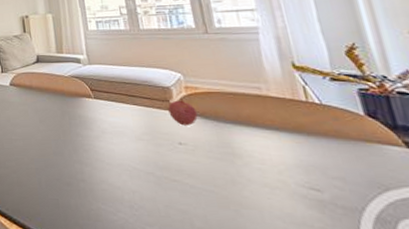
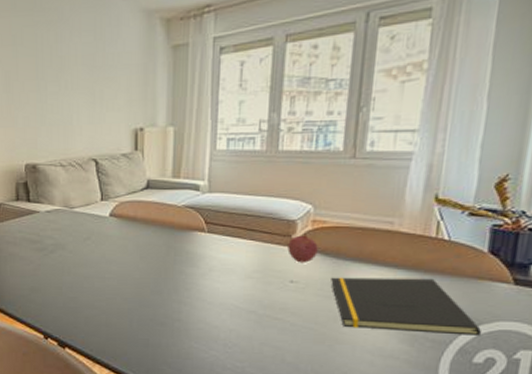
notepad: none [217,139,395,203] -> present [331,277,482,336]

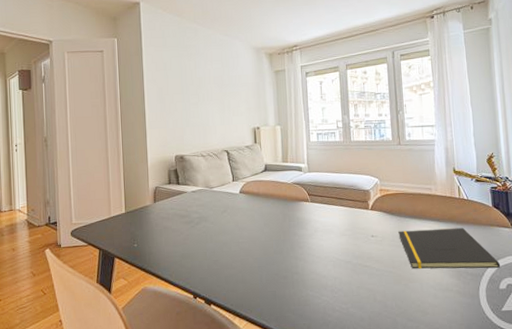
fruit: present [287,233,318,263] -> none [366,199,387,222]

